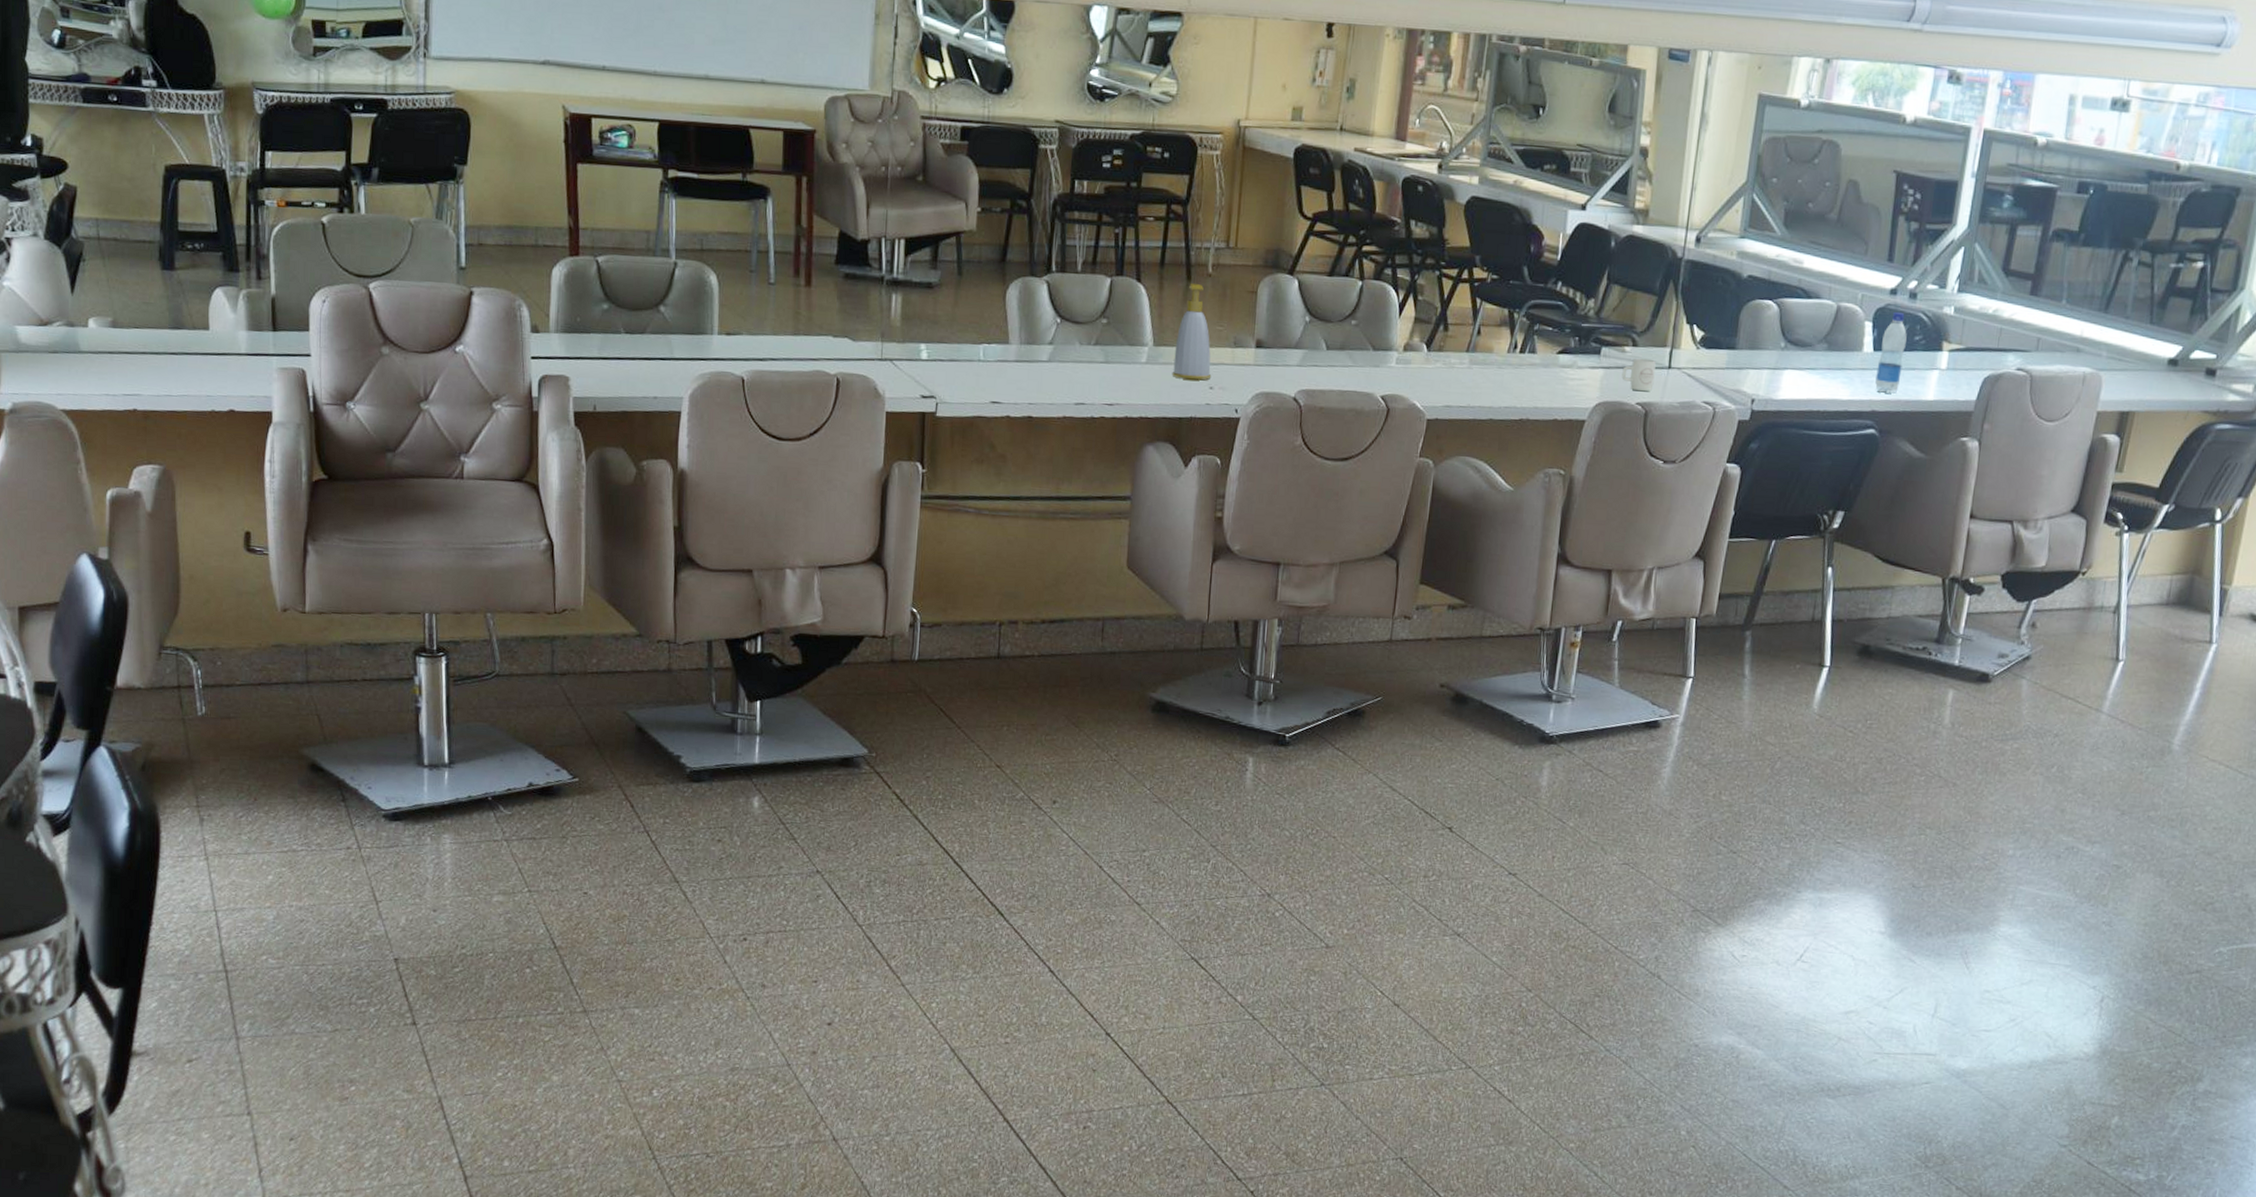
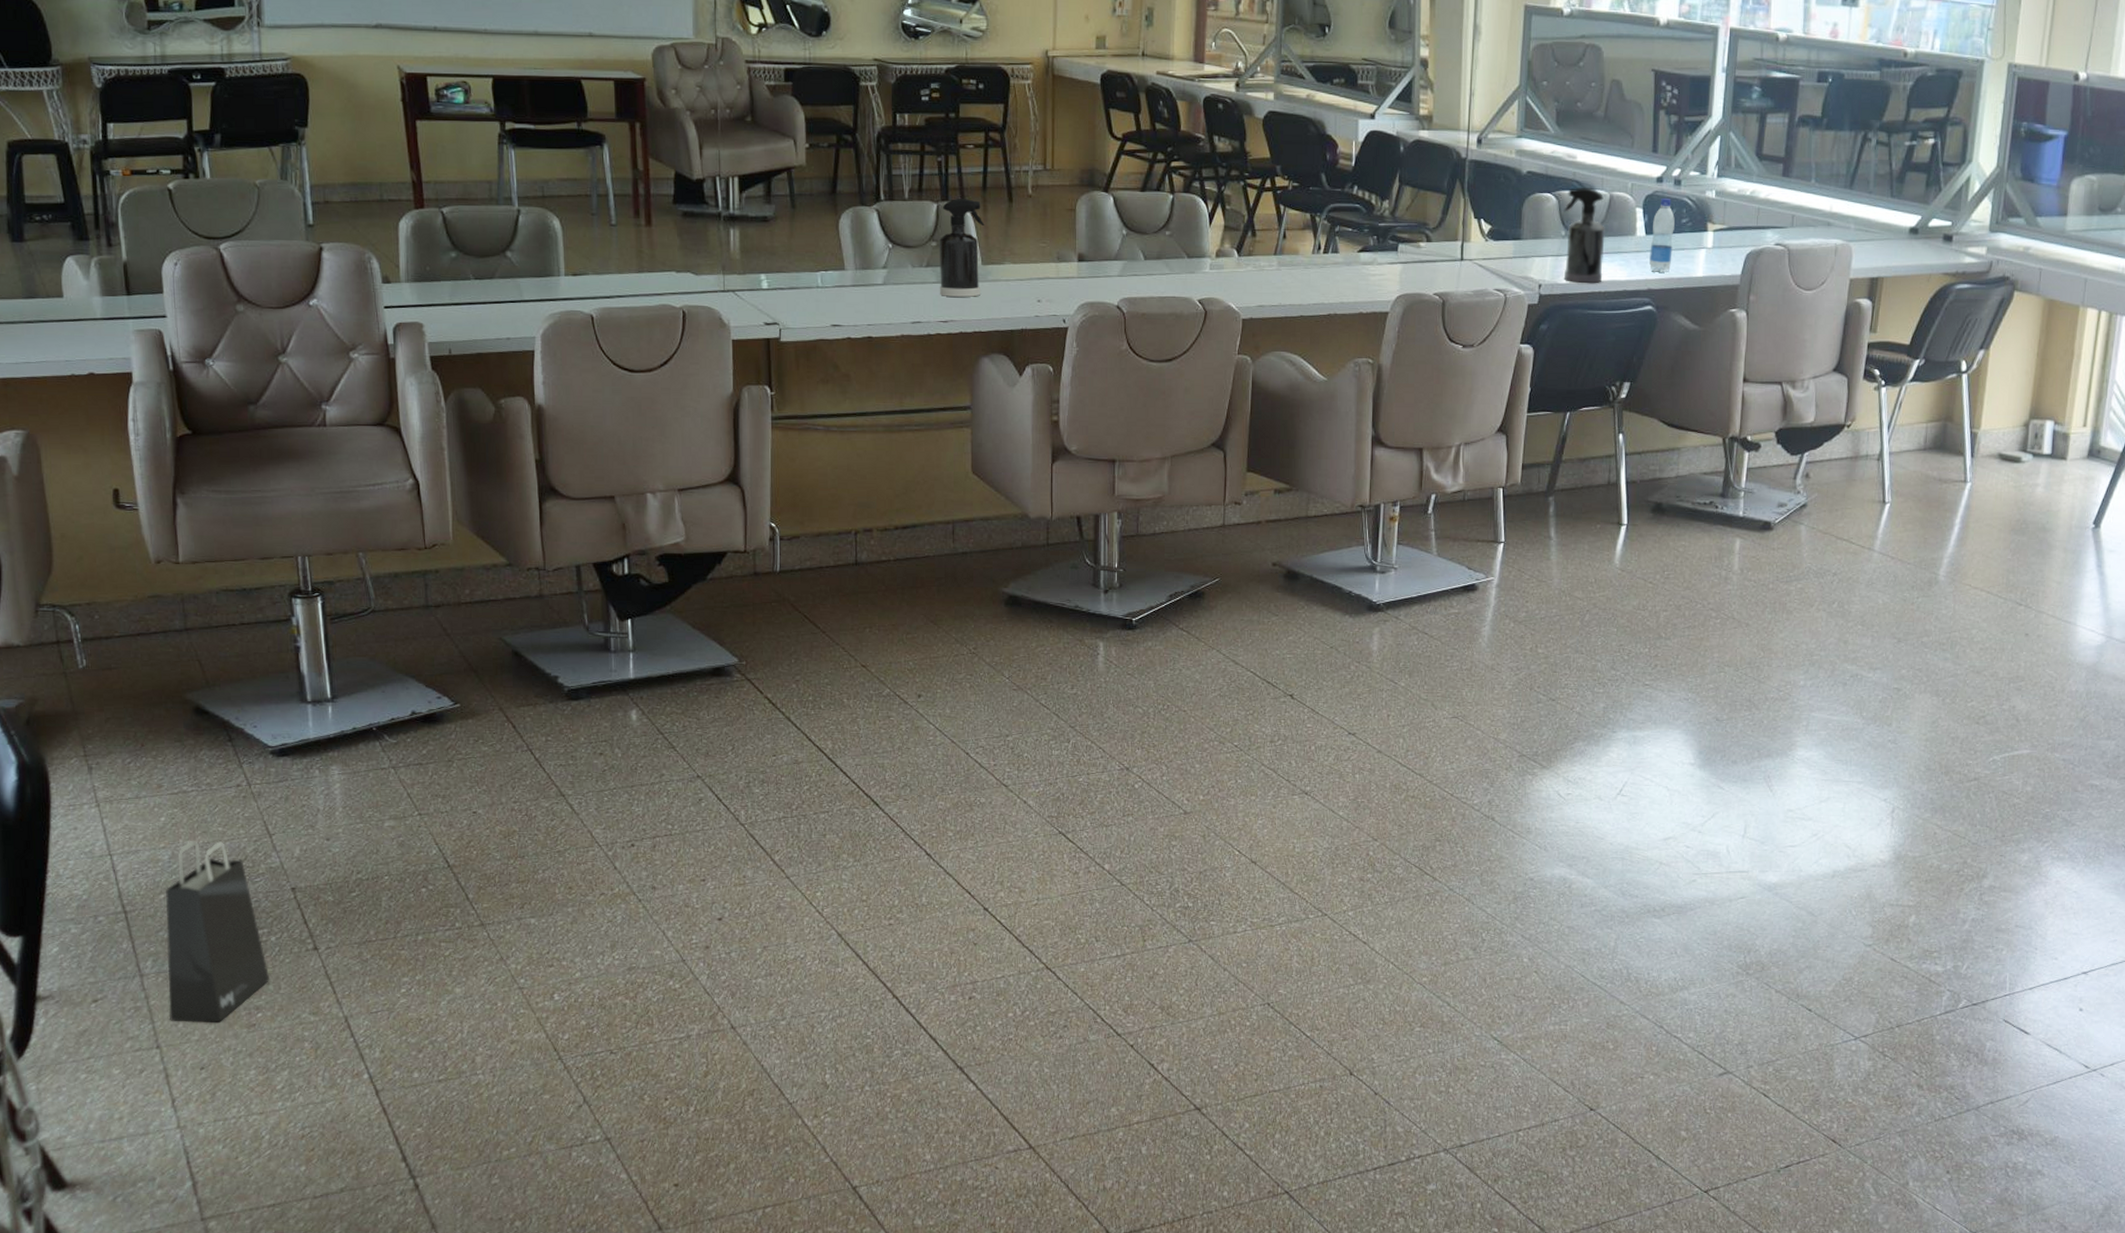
shopping bag: none [263,901,366,1093] -> present [166,840,270,1022]
spray bottle: none [1107,274,1160,380] -> present [938,199,985,297]
soap bottle: present [1172,282,1212,381] -> none [1001,204,1039,295]
mug: present [1622,358,1656,392] -> none [1419,252,1449,283]
spray bottle: none [1779,295,1830,401] -> present [1563,187,1606,283]

